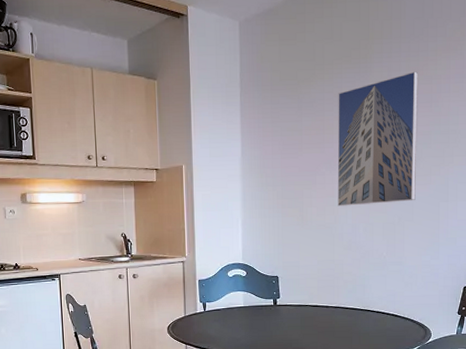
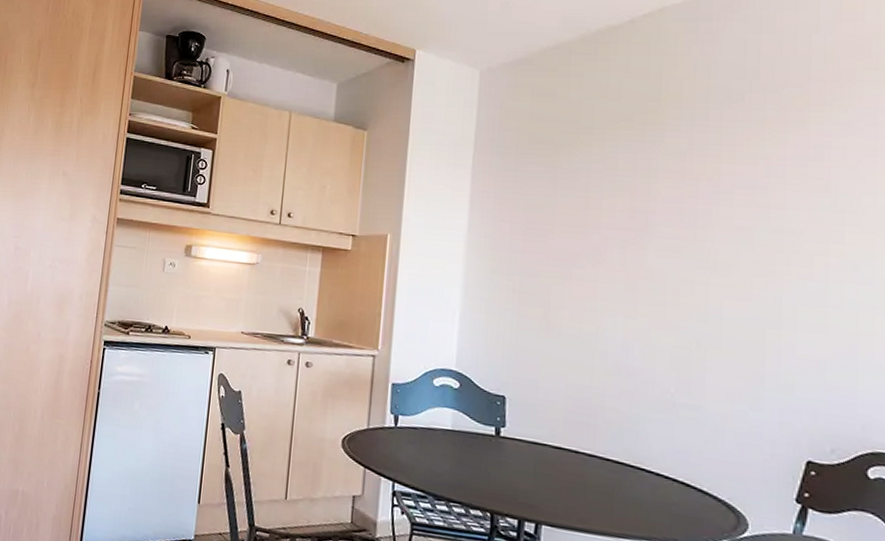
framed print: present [337,71,418,206] -> none [601,146,734,321]

